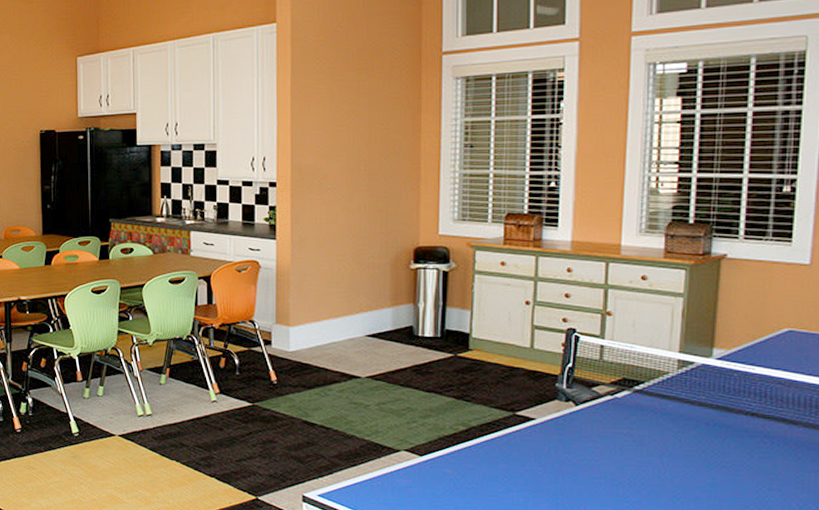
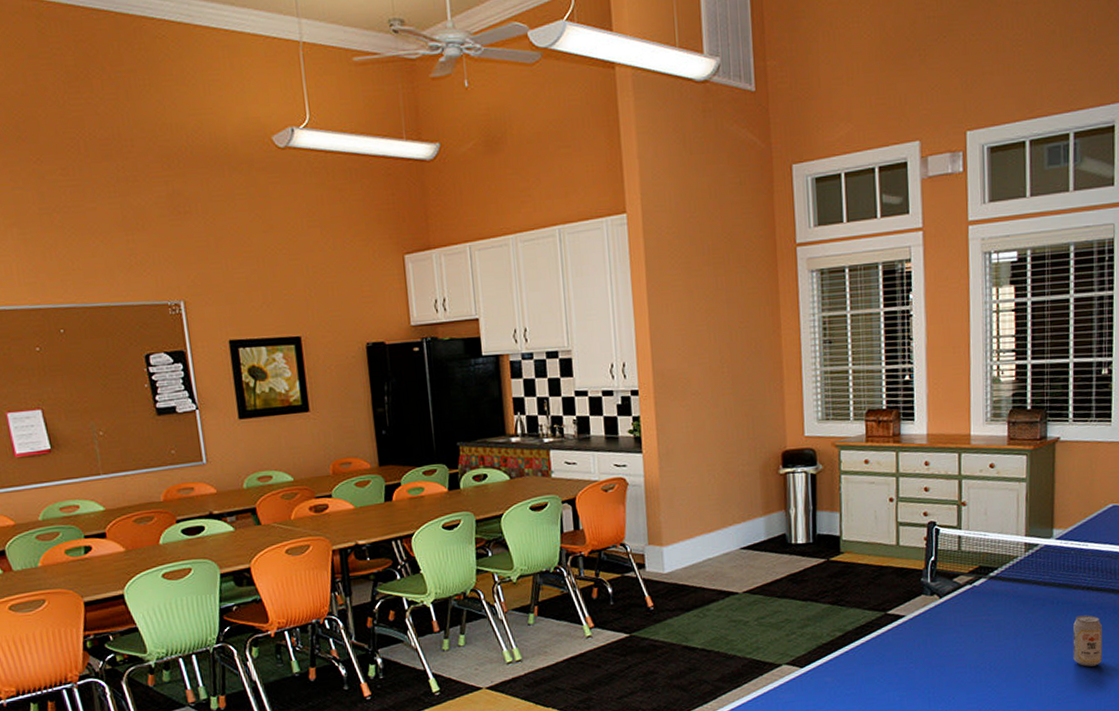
beverage can: none [730,442,768,497] -> present [1072,615,1103,667]

